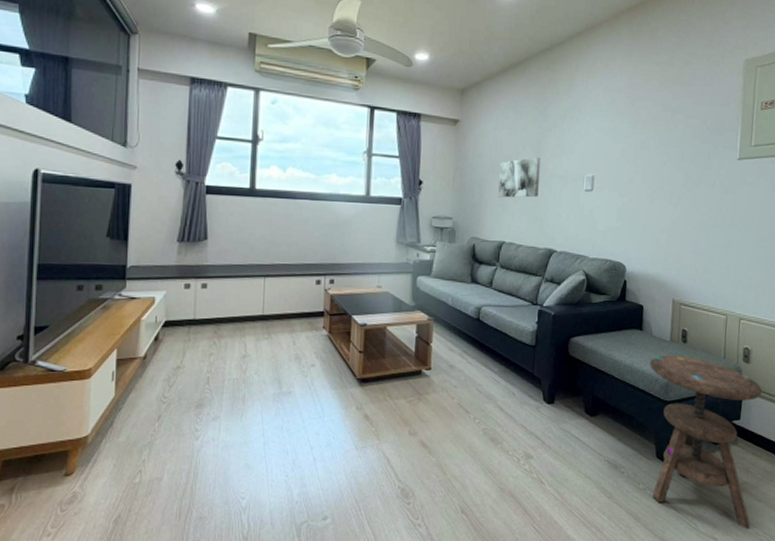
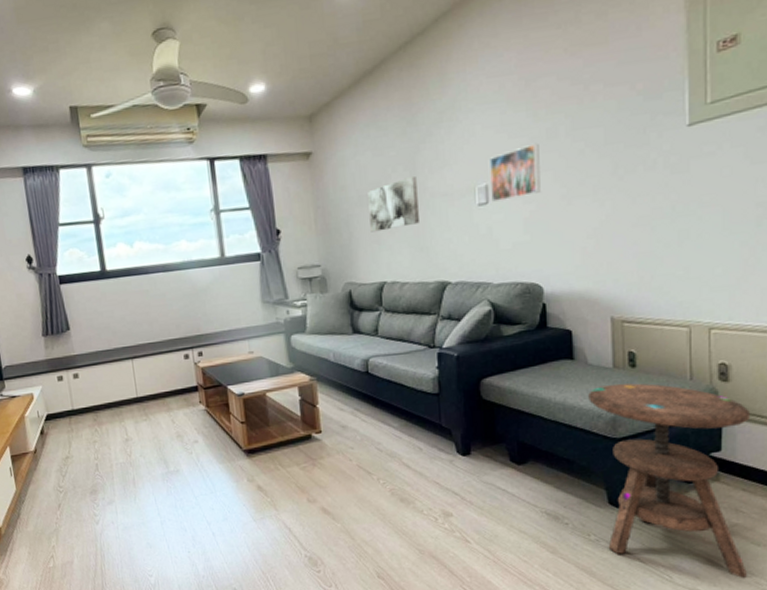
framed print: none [595,149,635,192] -> present [489,143,541,203]

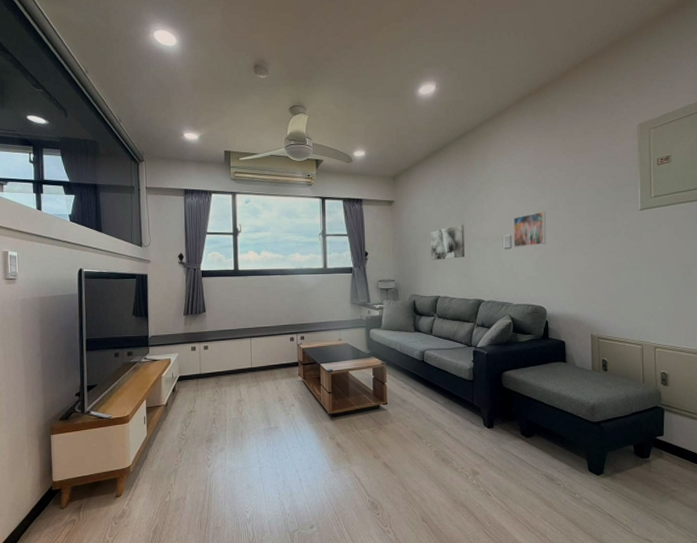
side table: present [588,383,750,579] -> none [576,382,683,533]

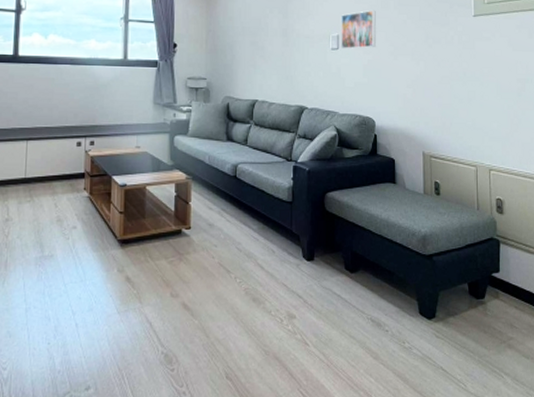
wall art: present [431,224,465,260] -> none [249,18,287,58]

